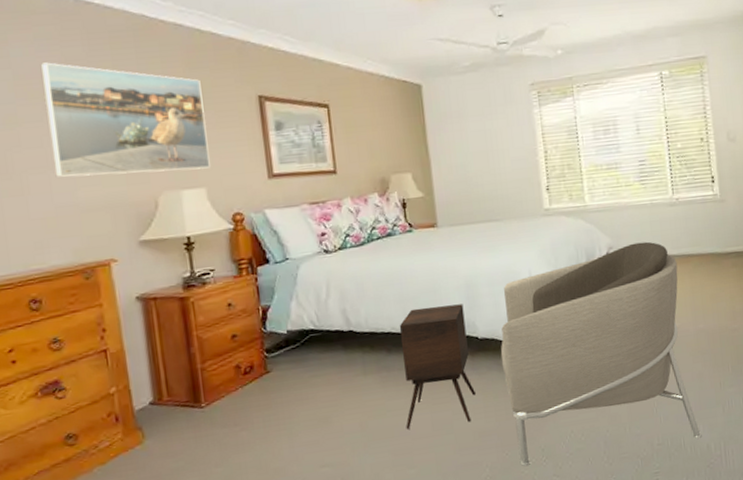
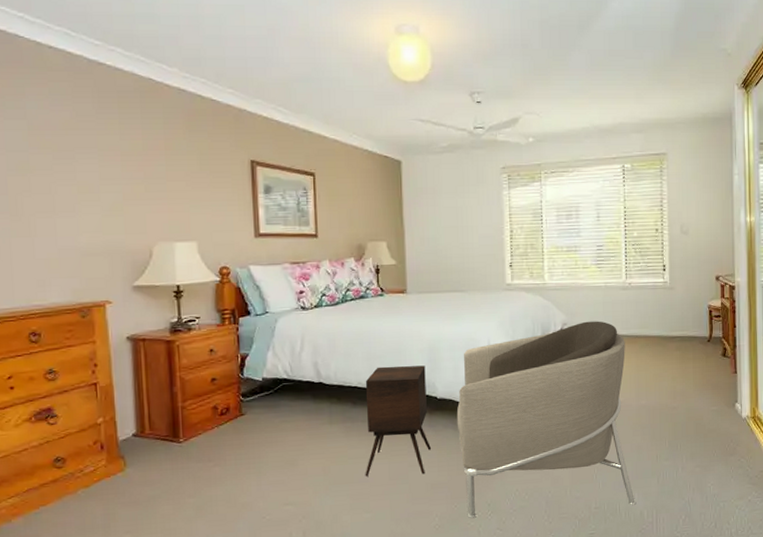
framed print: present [41,62,211,177] -> none [54,116,202,224]

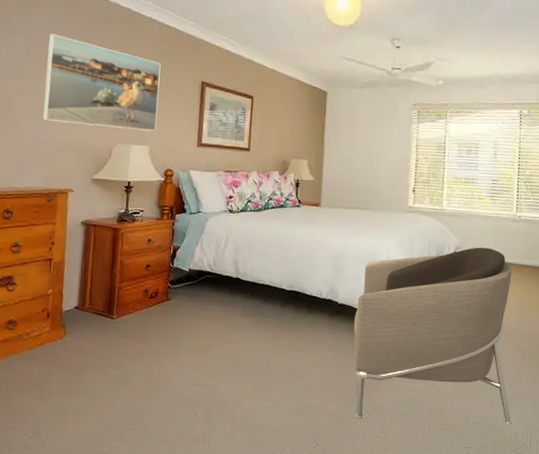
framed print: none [54,116,202,224] -> present [42,33,161,131]
side table: present [365,365,431,477] -> none [267,269,330,371]

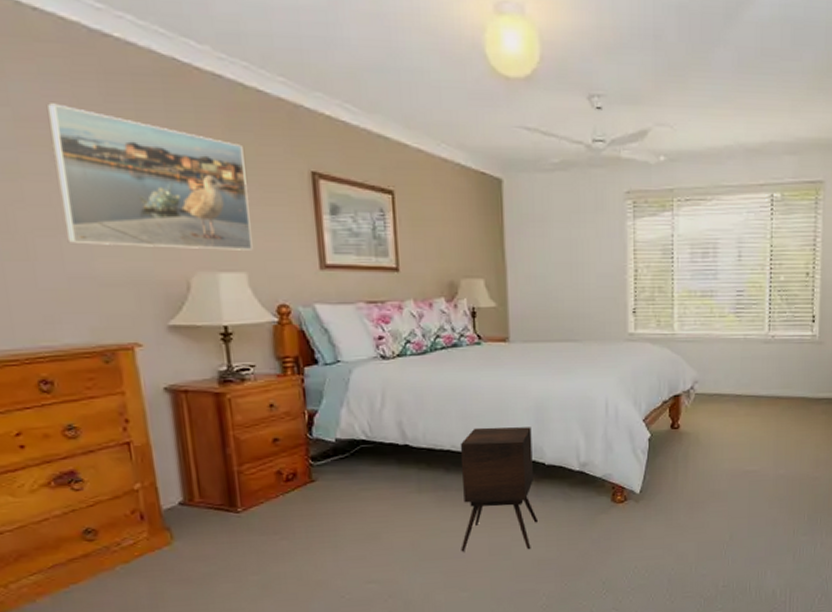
side table: none [267,269,330,371] -> present [460,427,537,552]
armchair: present [353,247,512,425] -> none [567,379,768,597]

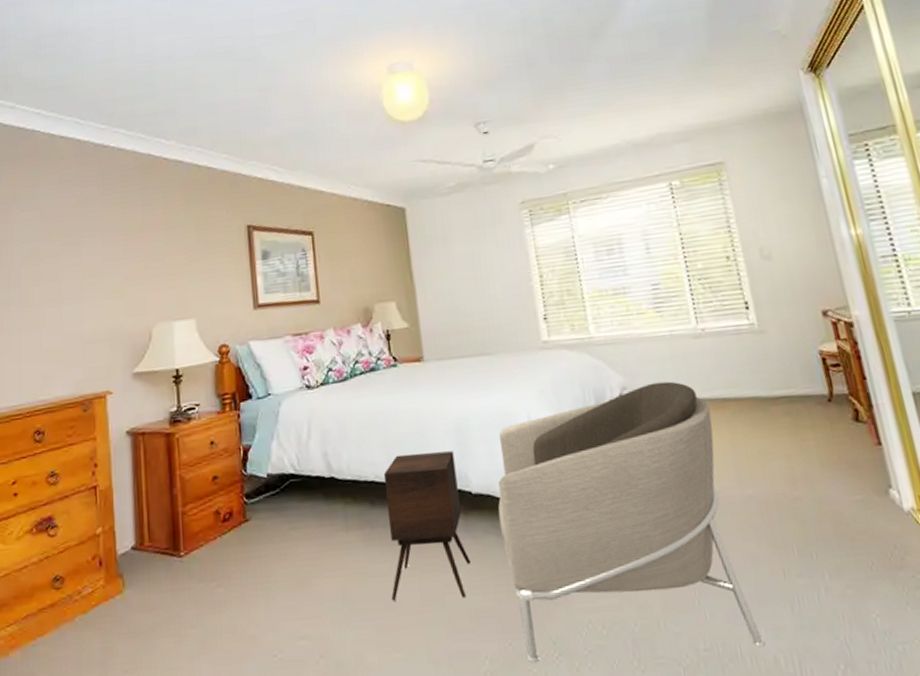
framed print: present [48,103,253,250] -> none [63,202,201,310]
armchair: none [567,379,768,597] -> present [498,381,764,662]

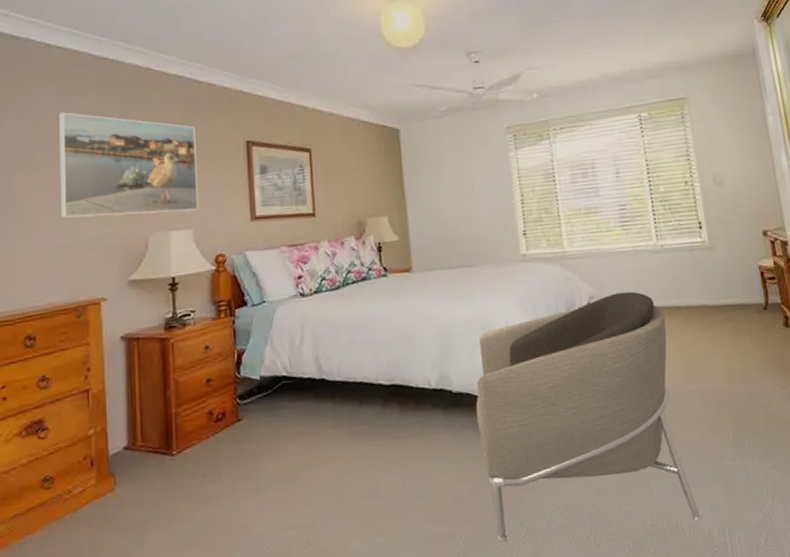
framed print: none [63,202,201,310] -> present [59,112,198,218]
side table: present [383,451,470,601] -> none [371,354,449,491]

